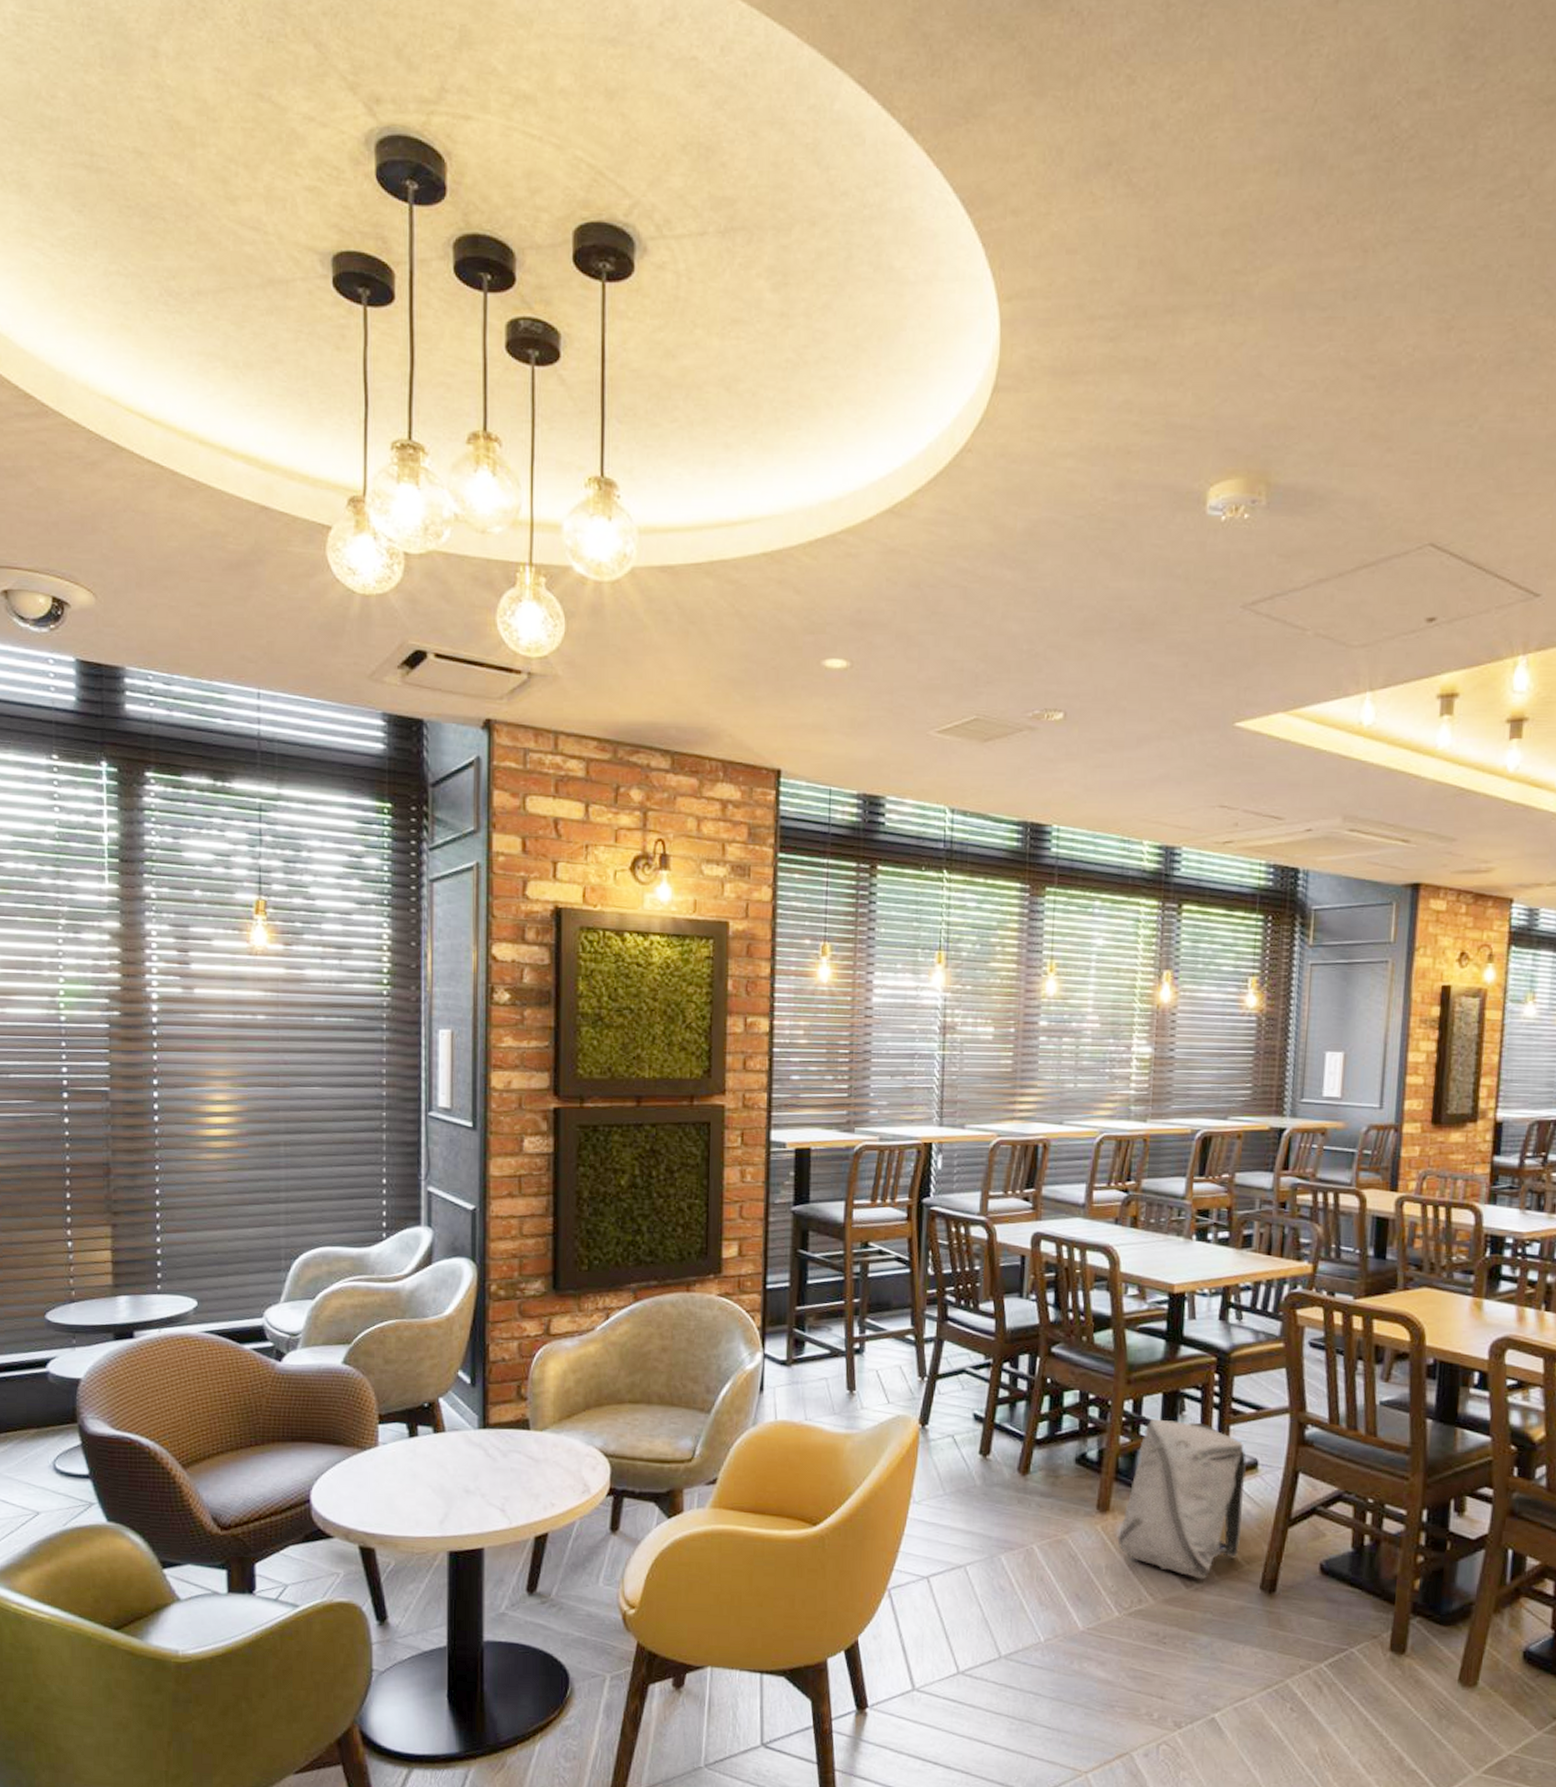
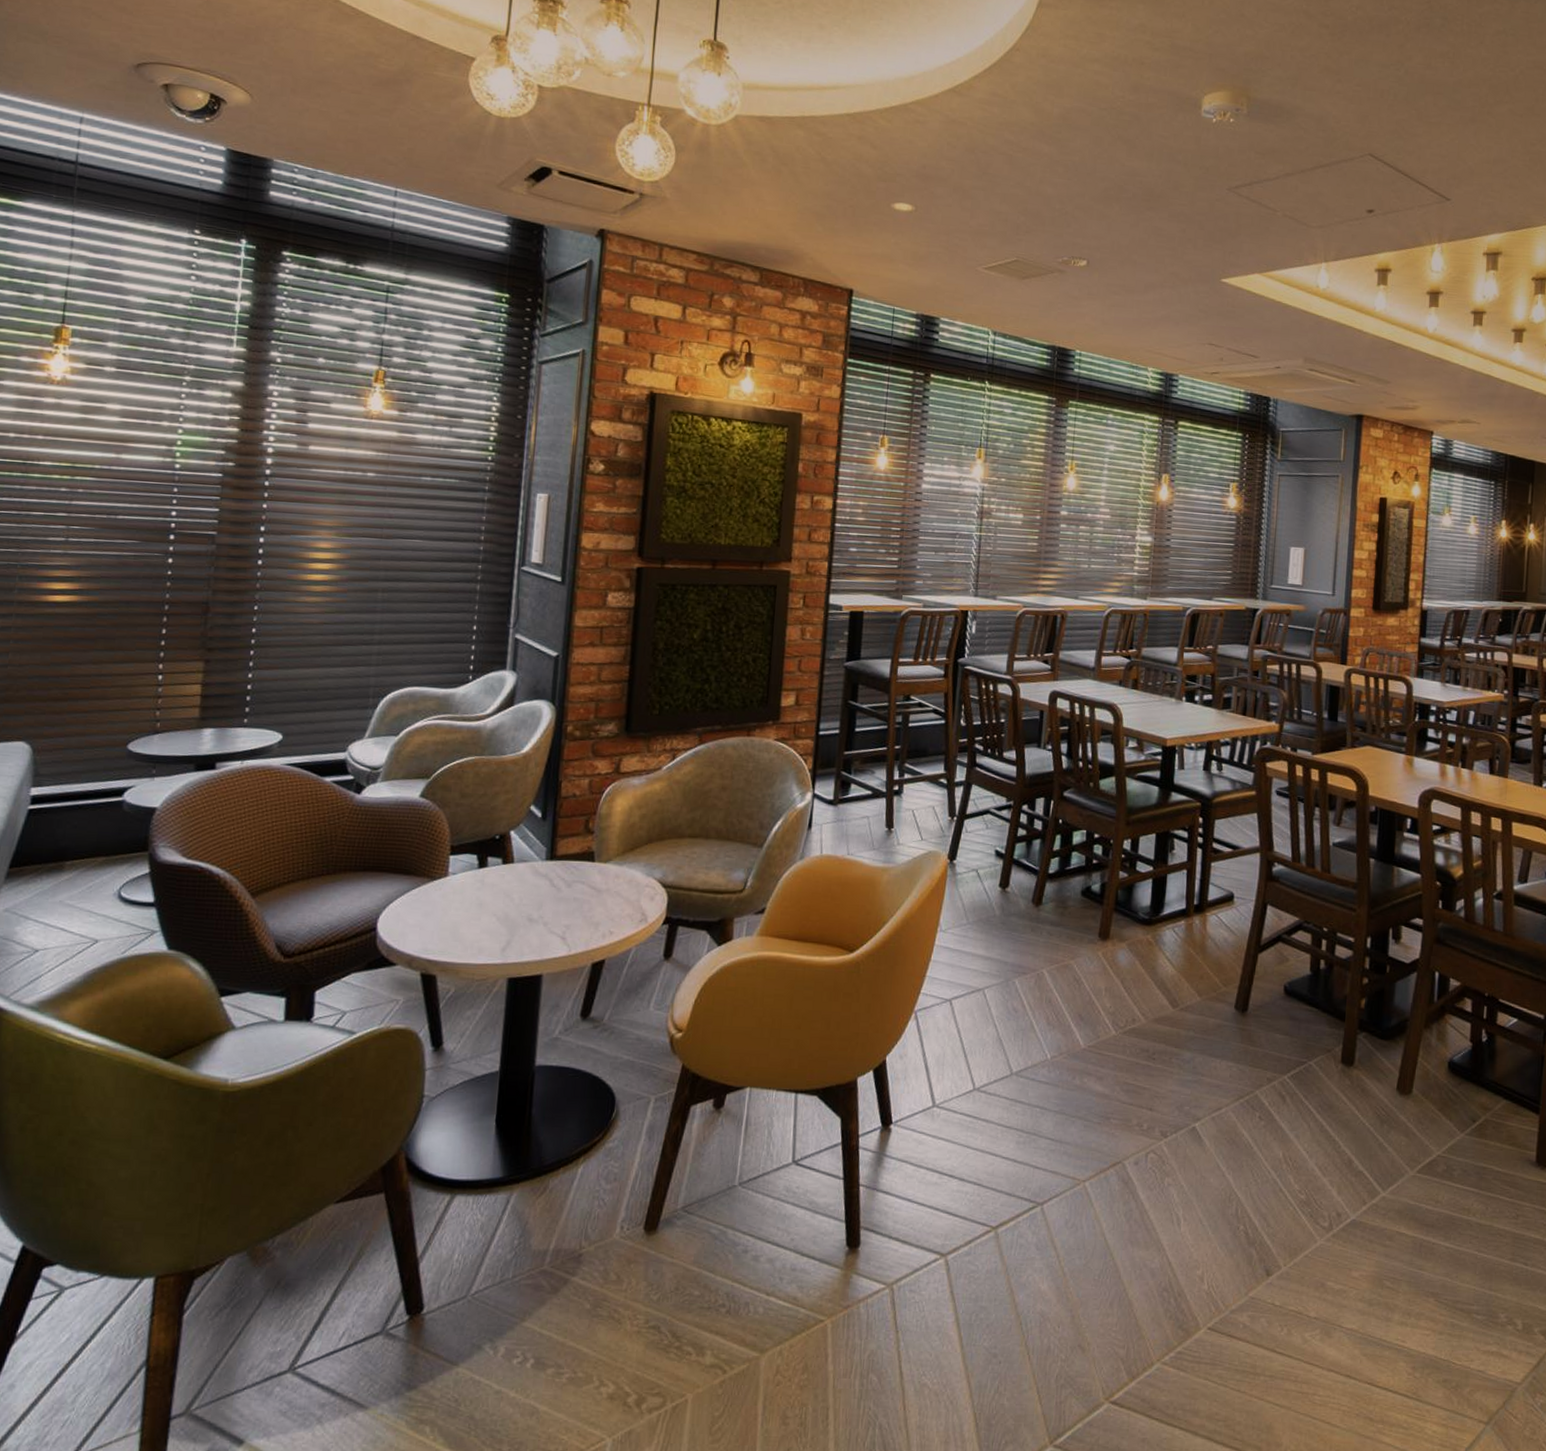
backpack: present [1117,1418,1247,1580] -> none [1115,856,1225,1001]

